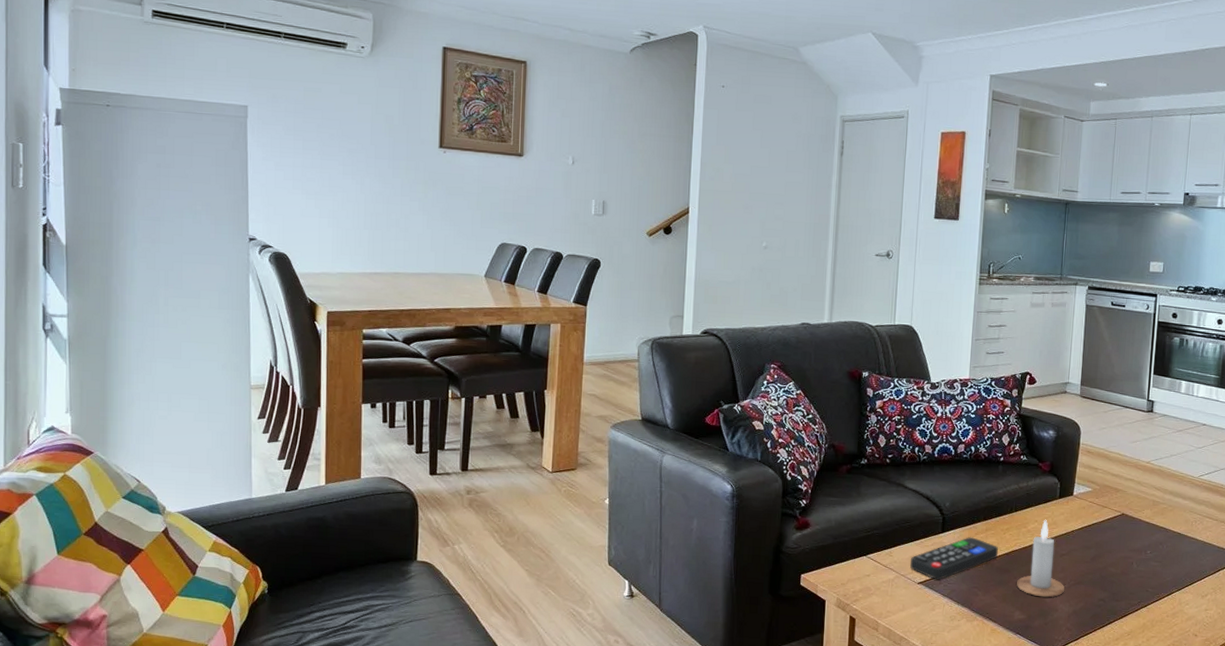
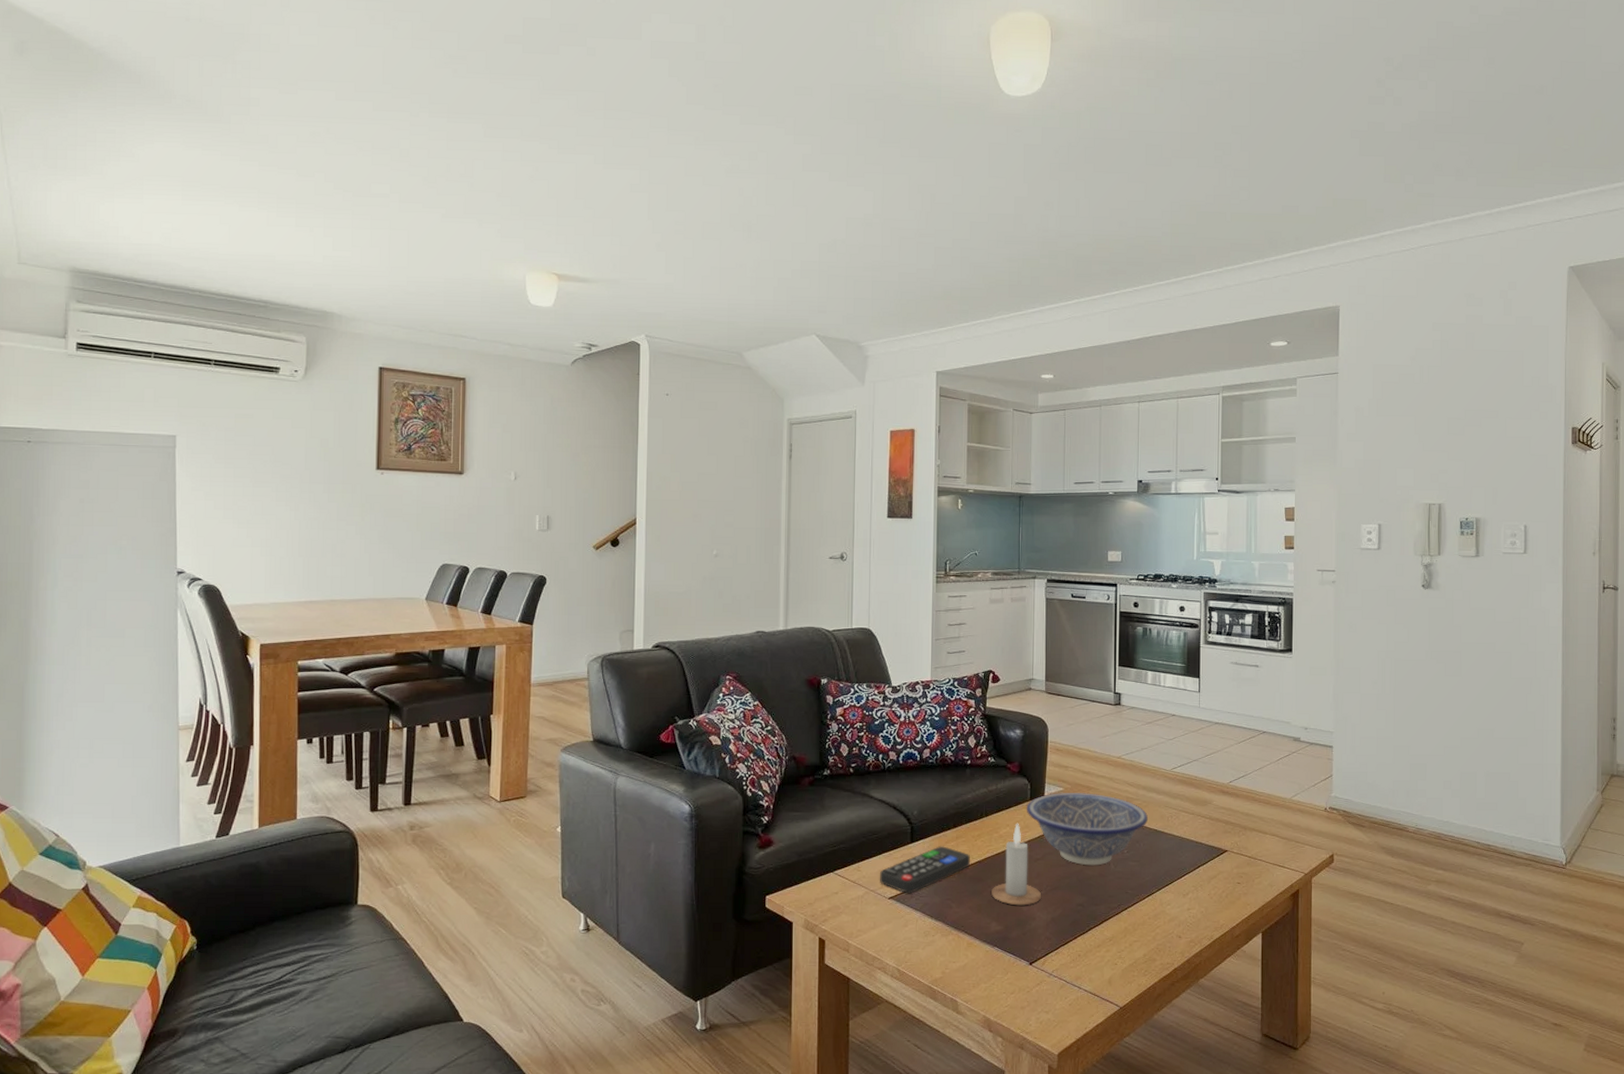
decorative bowl: none [1054,493,1173,564] -> present [1026,793,1148,866]

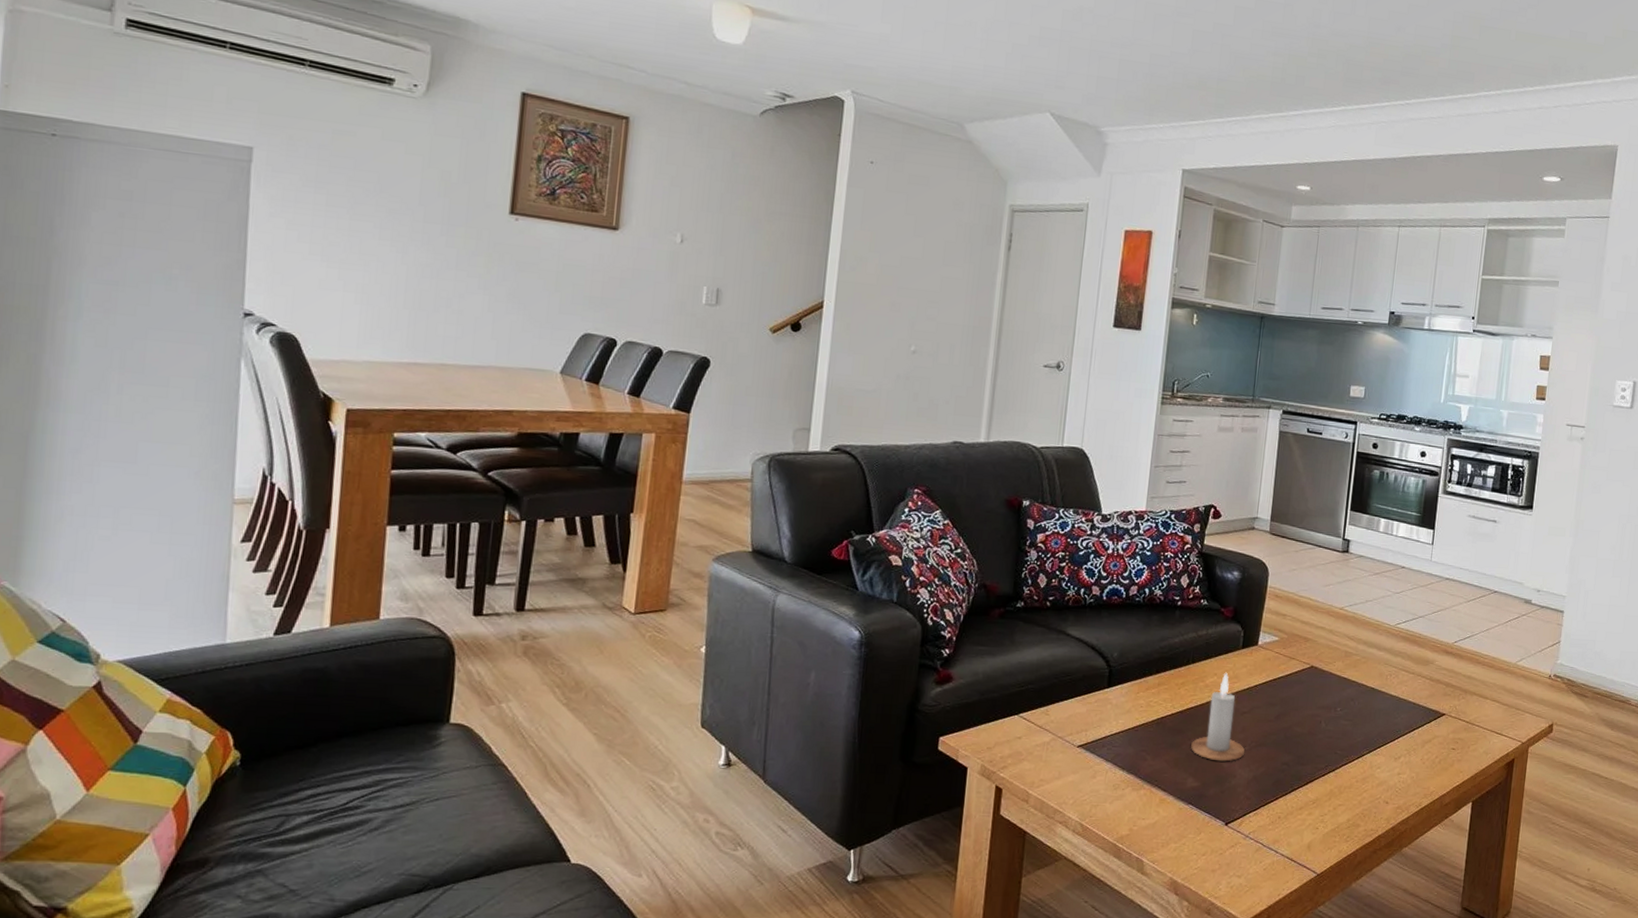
remote control: present [880,846,970,894] -> none [1069,692,1172,743]
decorative bowl: present [1026,793,1148,866] -> none [1236,642,1366,723]

